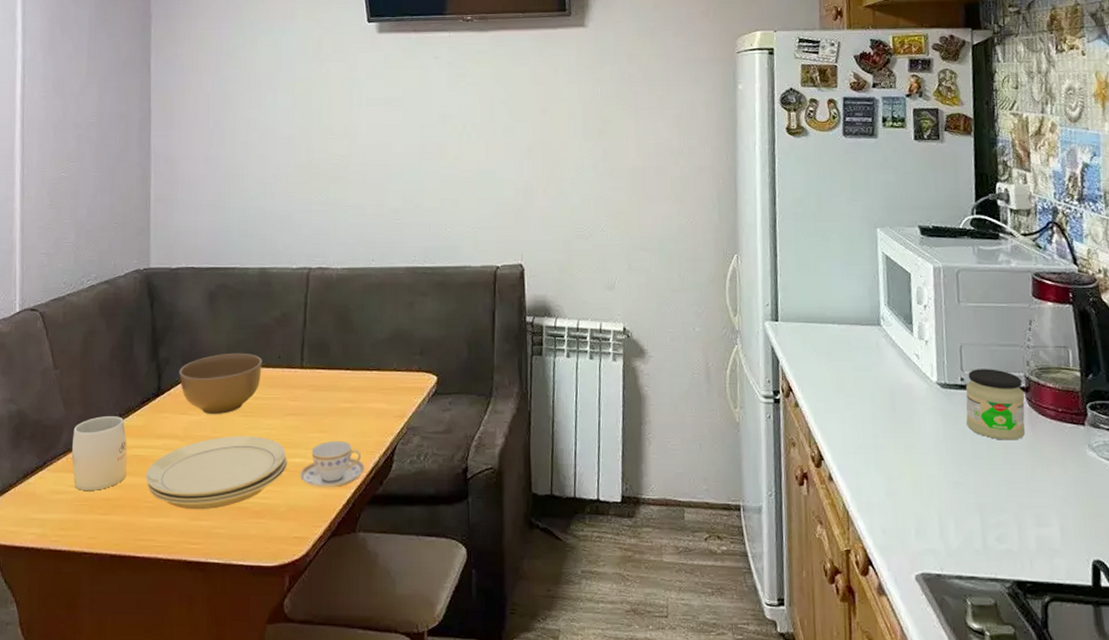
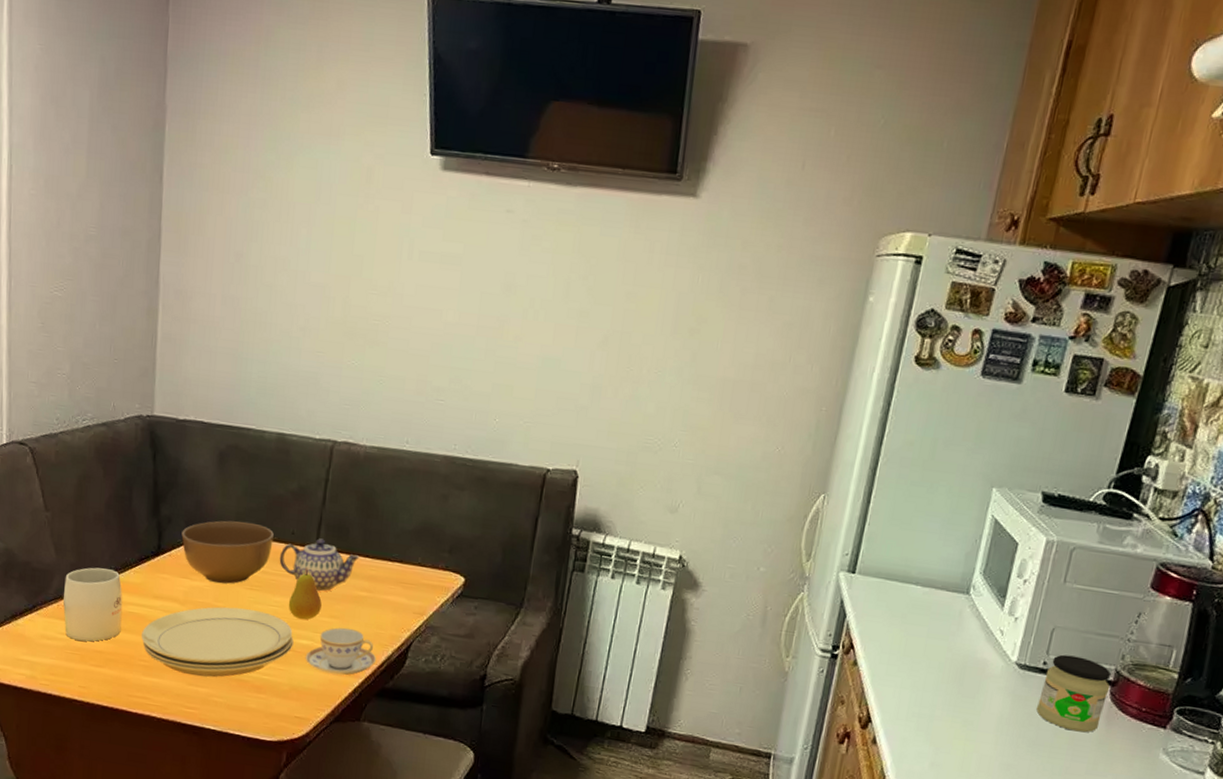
teapot: none [269,358,341,409] -> present [279,538,360,592]
fruit: none [280,388,310,439] -> present [288,568,322,620]

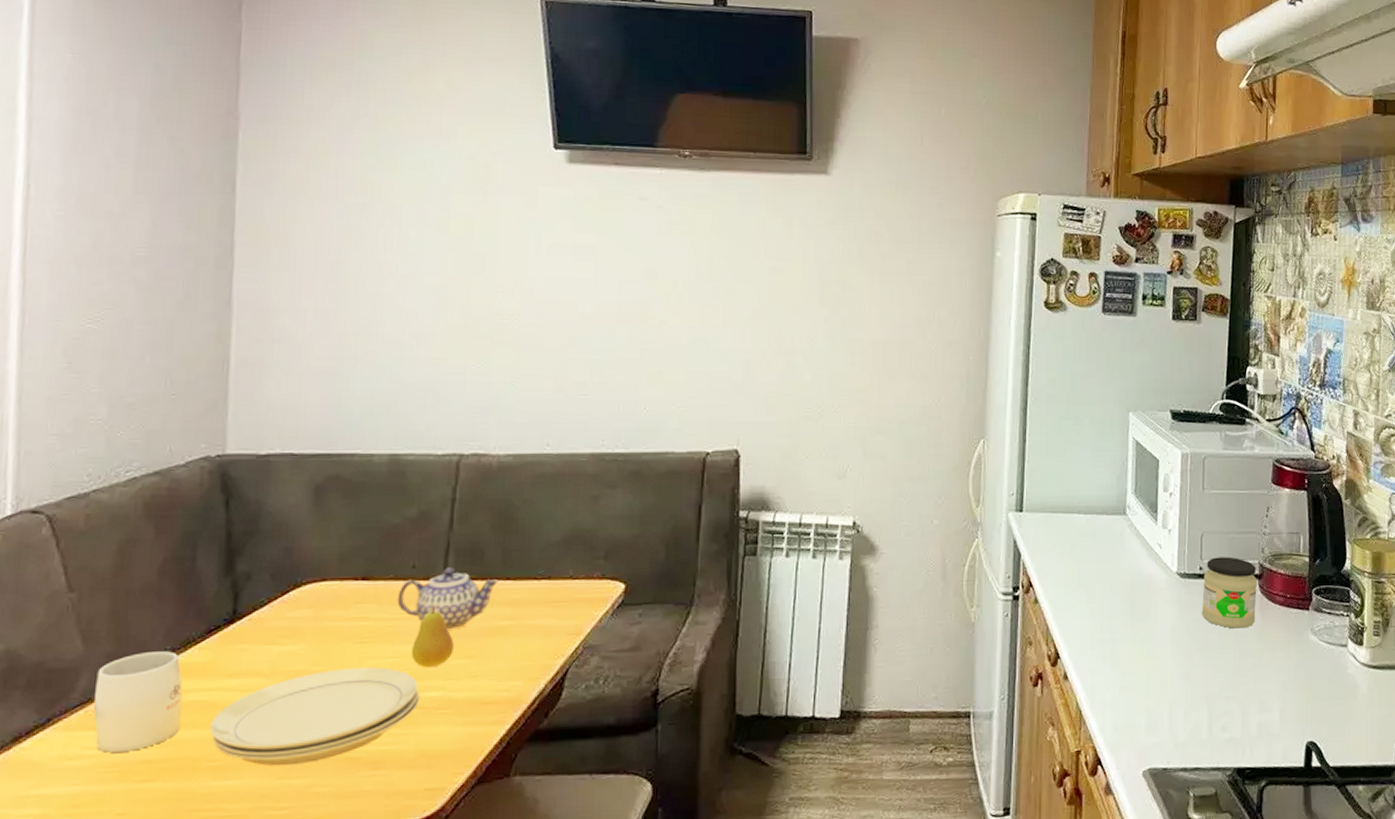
bowl: present [181,520,274,584] -> none [265,562,389,642]
teacup: present [305,627,377,676] -> none [435,666,527,728]

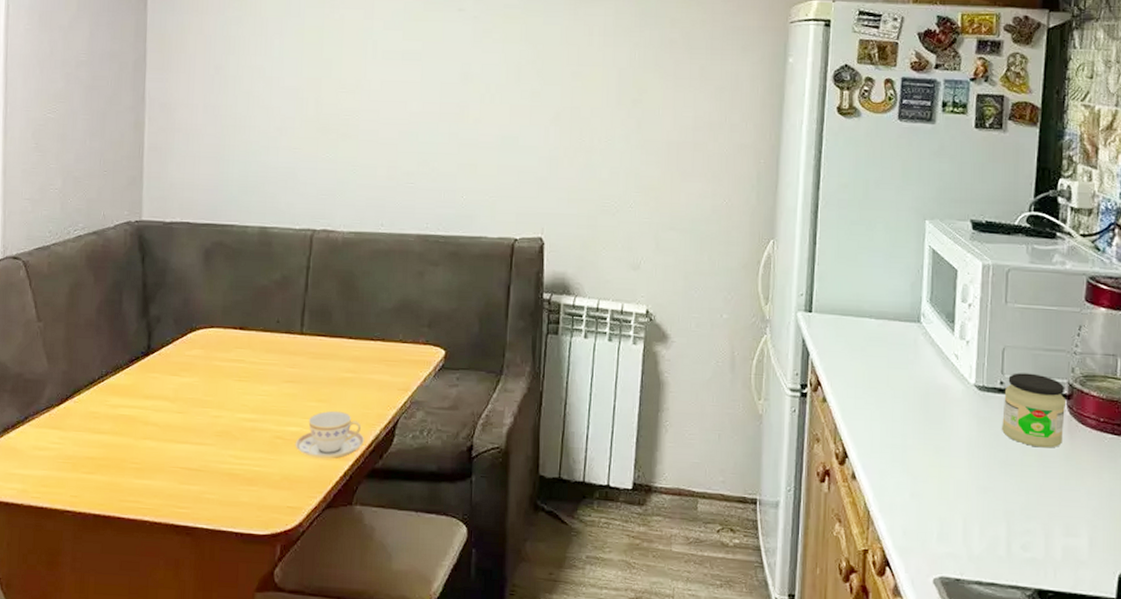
mug: present [93,651,183,753] -> none [54,373,114,449]
plate: present [210,667,420,766] -> none [133,400,283,474]
teapot: present [397,567,499,630] -> none [266,324,343,377]
fruit: present [411,604,454,668] -> none [276,354,309,407]
teacup: none [435,666,527,728] -> present [295,410,365,460]

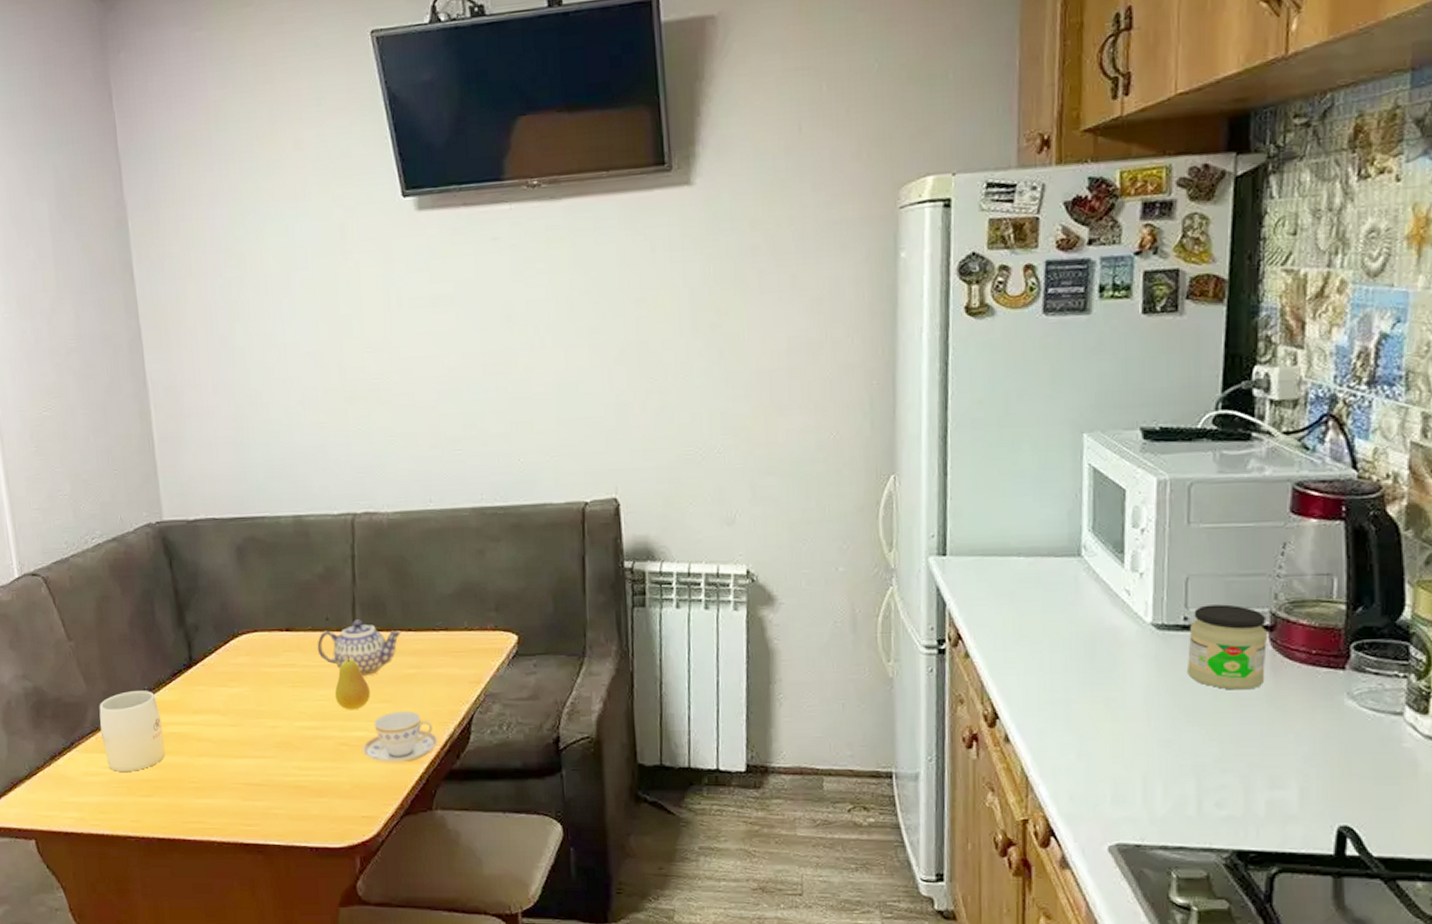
mug: none [54,373,114,449] -> present [99,691,165,772]
teapot: none [266,324,343,377] -> present [317,619,402,677]
fruit: none [276,354,309,407] -> present [334,653,370,710]

